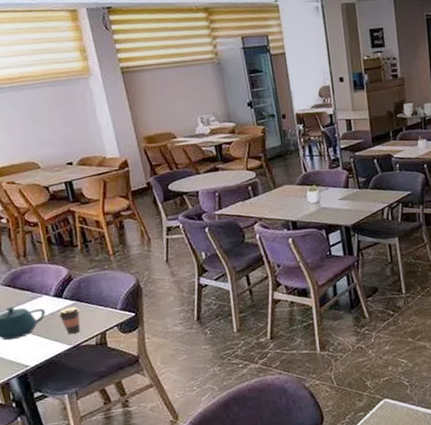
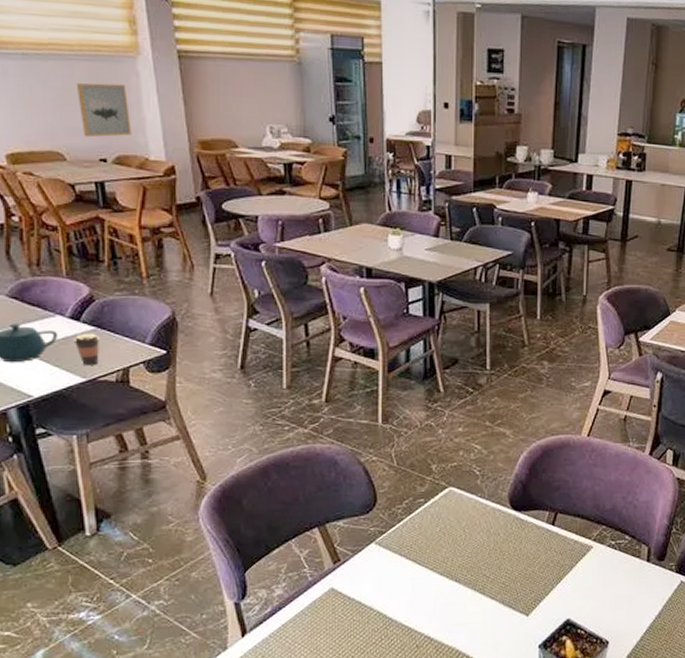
wall art: none [43,101,91,147] -> present [76,83,132,138]

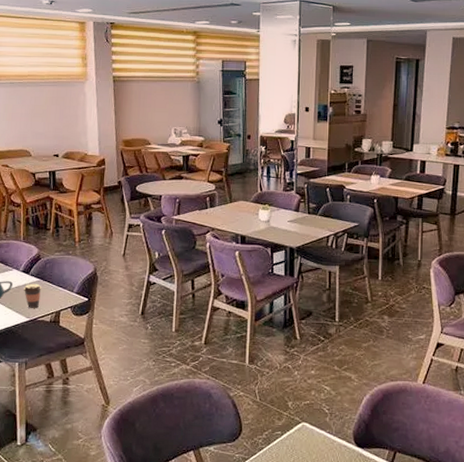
wall art: present [76,83,132,138] -> none [43,101,78,140]

